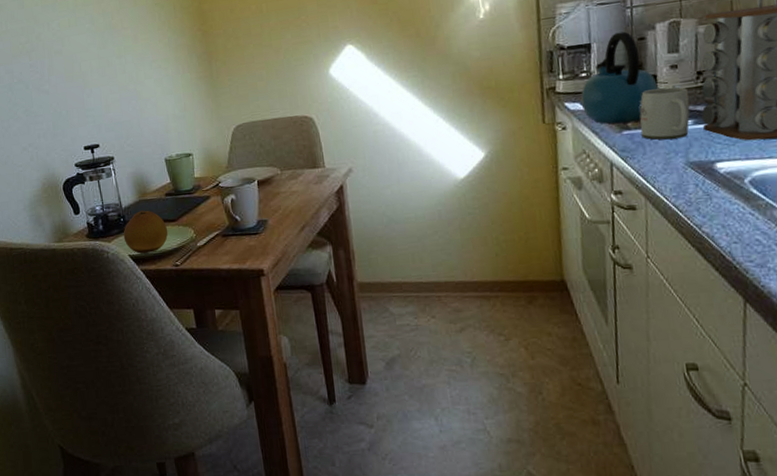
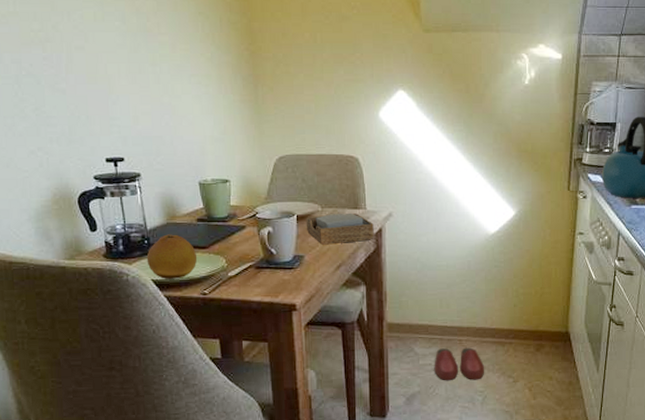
napkin holder: none [266,172,336,208] -> present [305,212,374,245]
slippers: none [412,304,471,341] -> present [434,347,485,380]

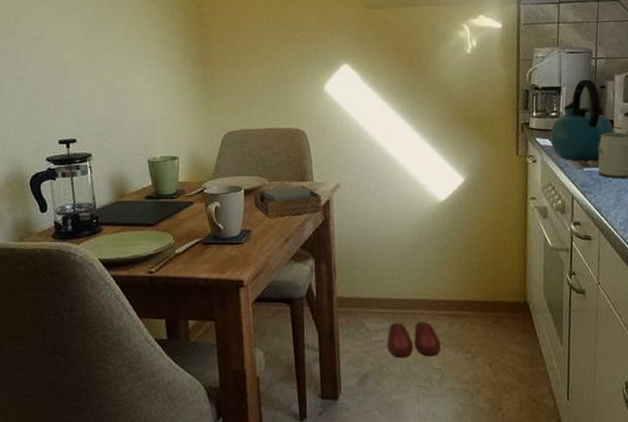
fruit: present [146,234,198,279] -> none [94,212,145,258]

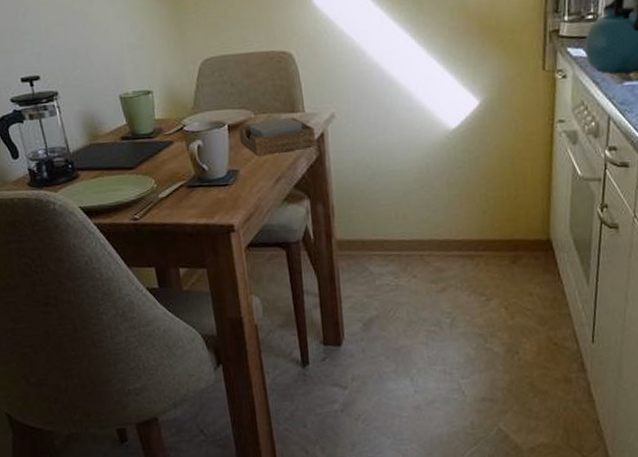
slippers: present [387,321,441,358] -> none [392,263,452,302]

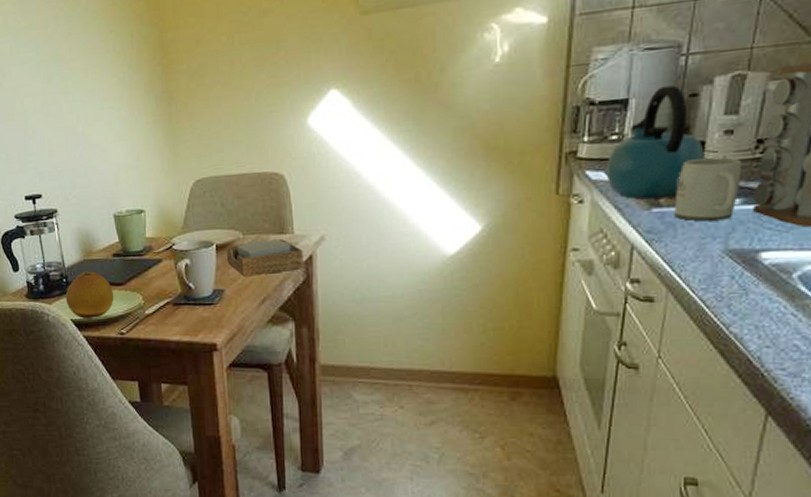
fruit: none [72,155,125,206] -> present [65,271,114,319]

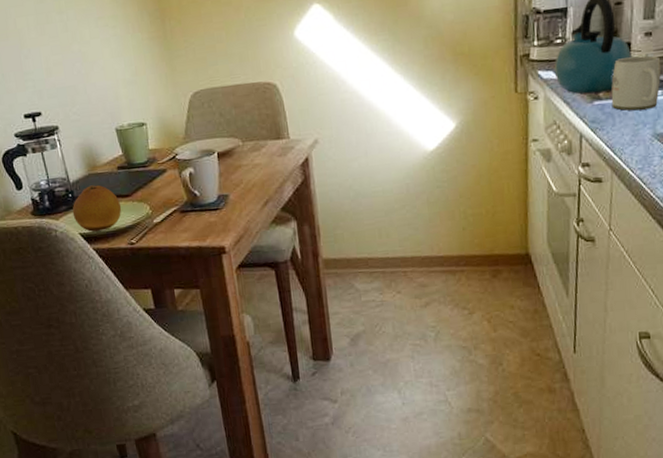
napkin holder: present [225,238,304,277] -> none [227,143,301,182]

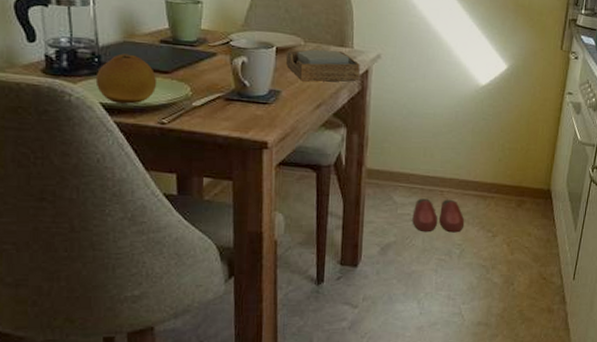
napkin holder: none [227,143,301,182] -> present [285,49,360,82]
slippers: none [378,279,436,317] -> present [412,198,465,233]

